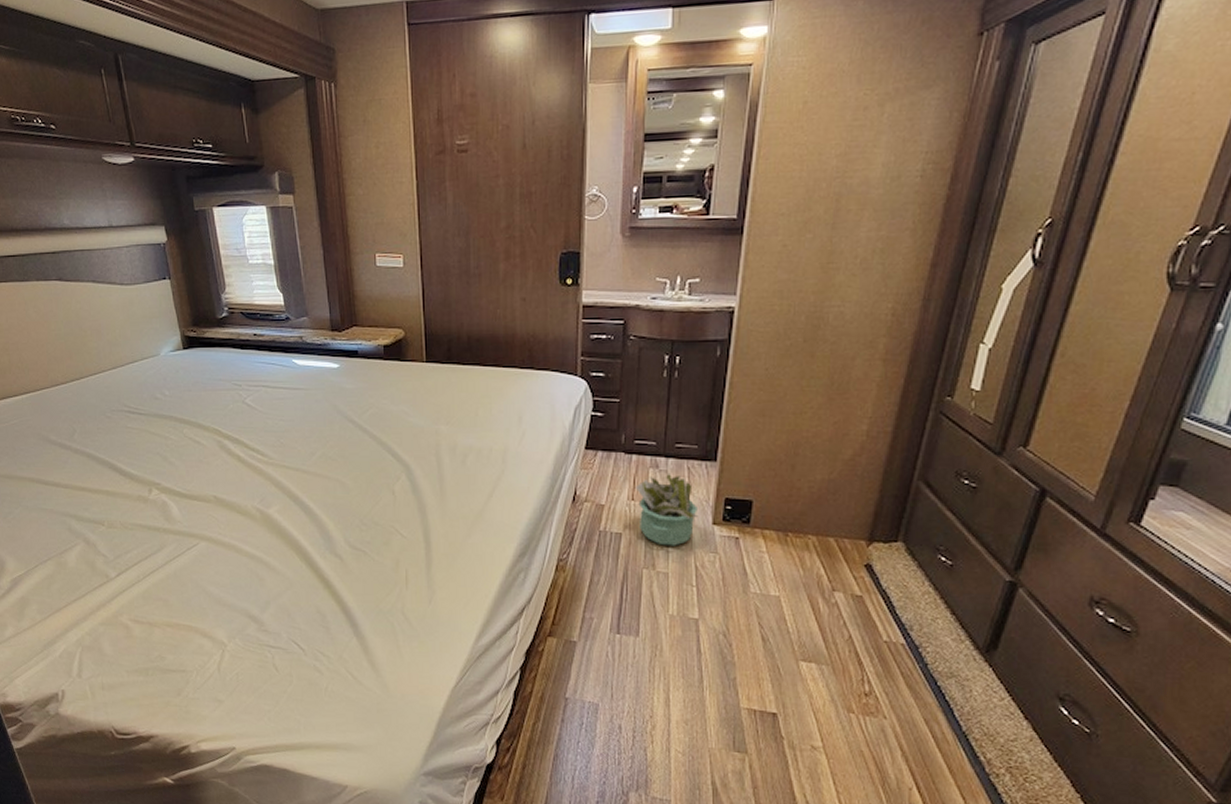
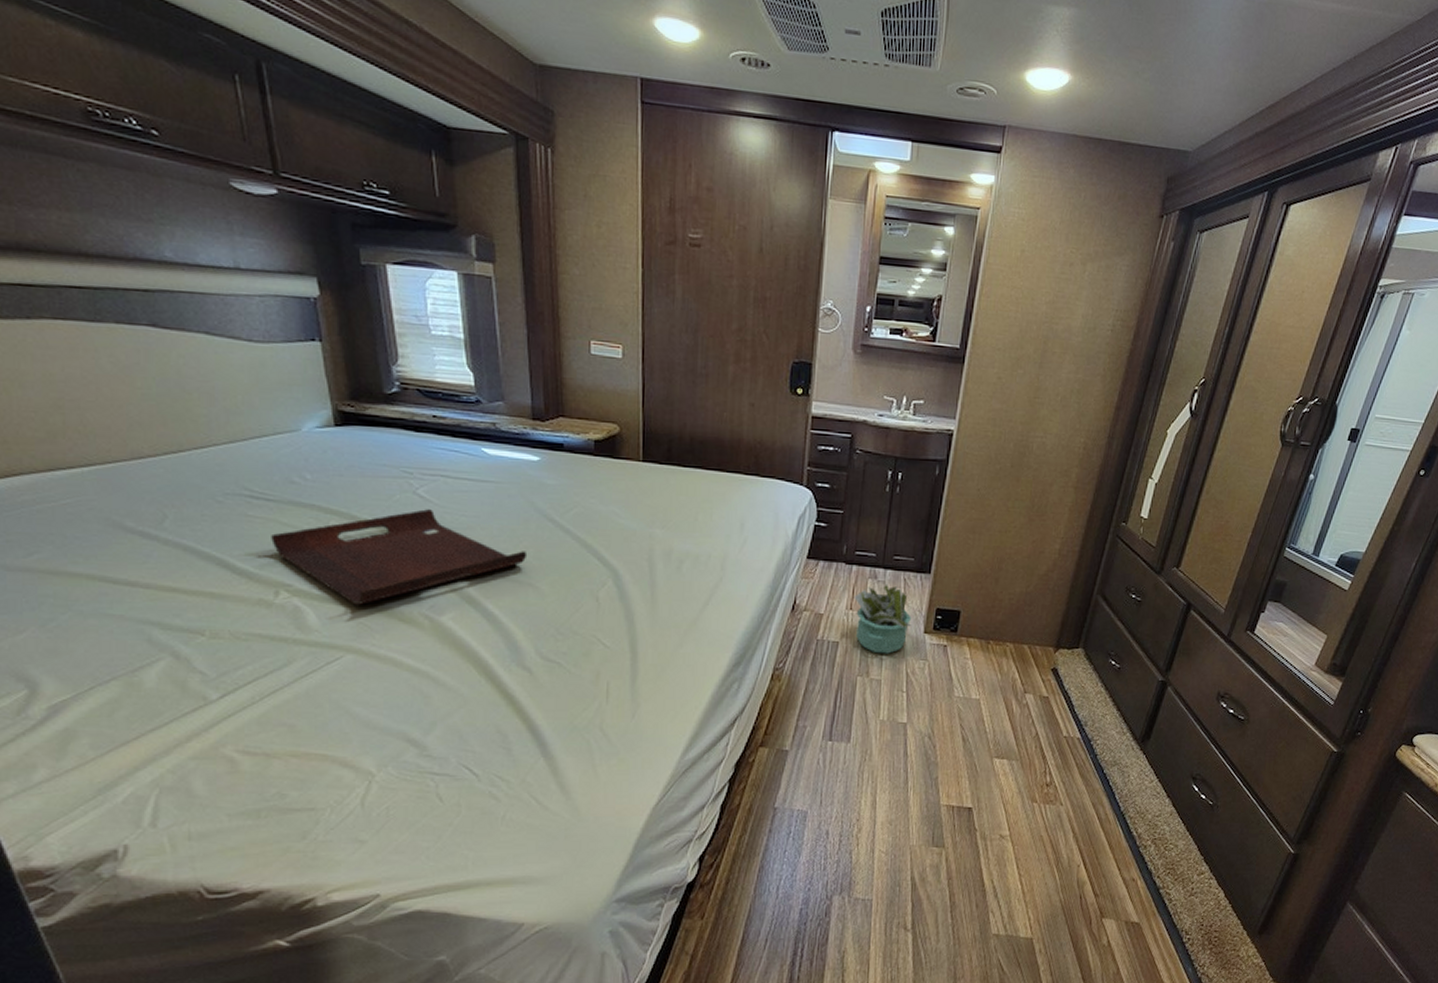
serving tray: none [144,416,334,501] -> present [271,509,528,606]

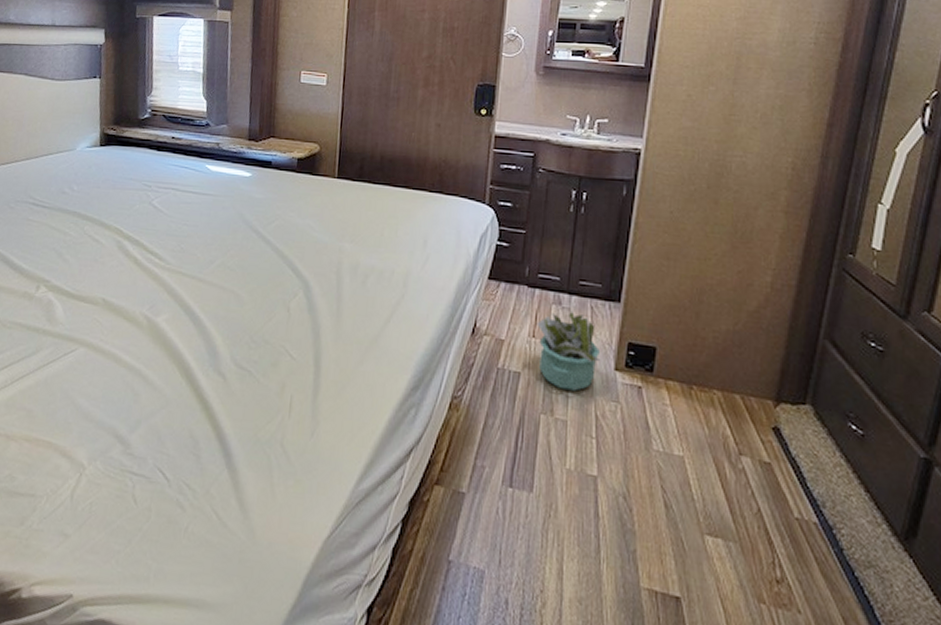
serving tray: present [271,509,528,606] -> none [41,218,233,303]

